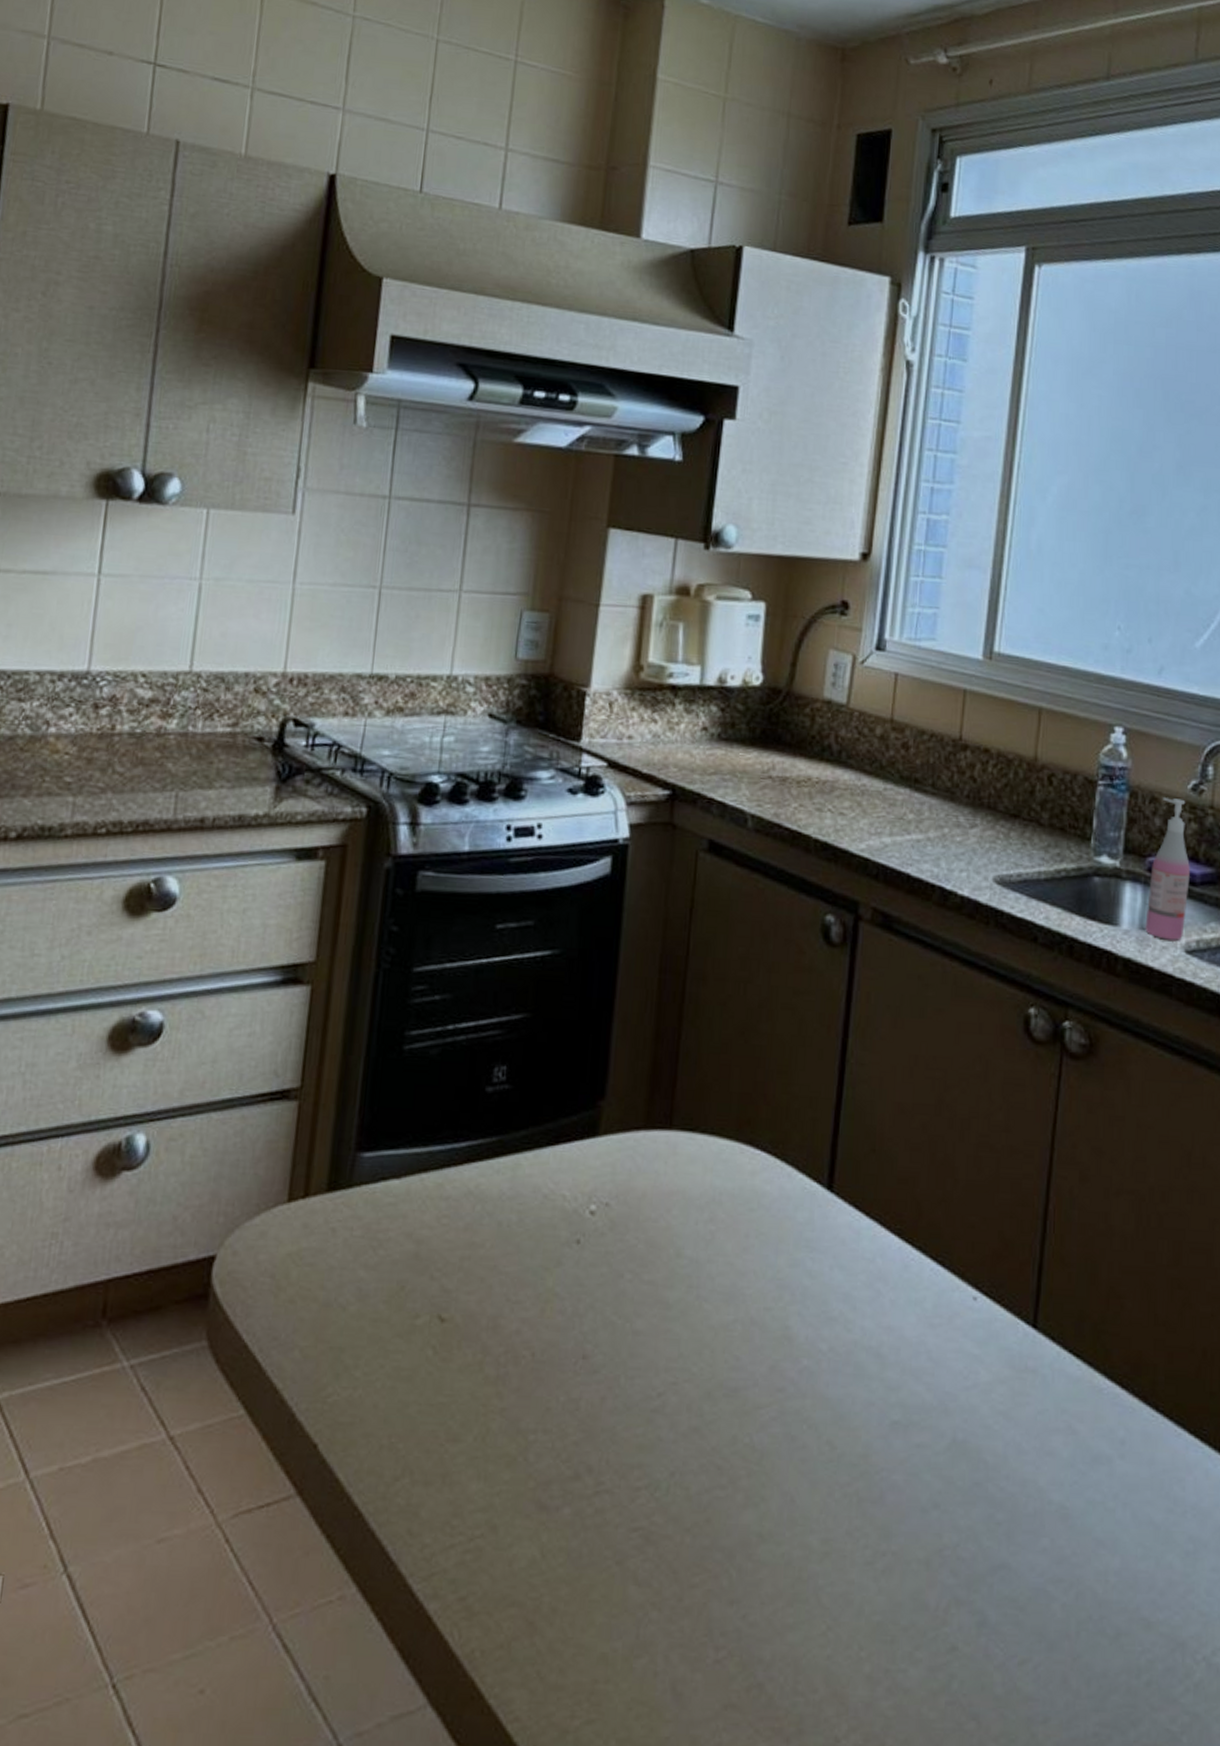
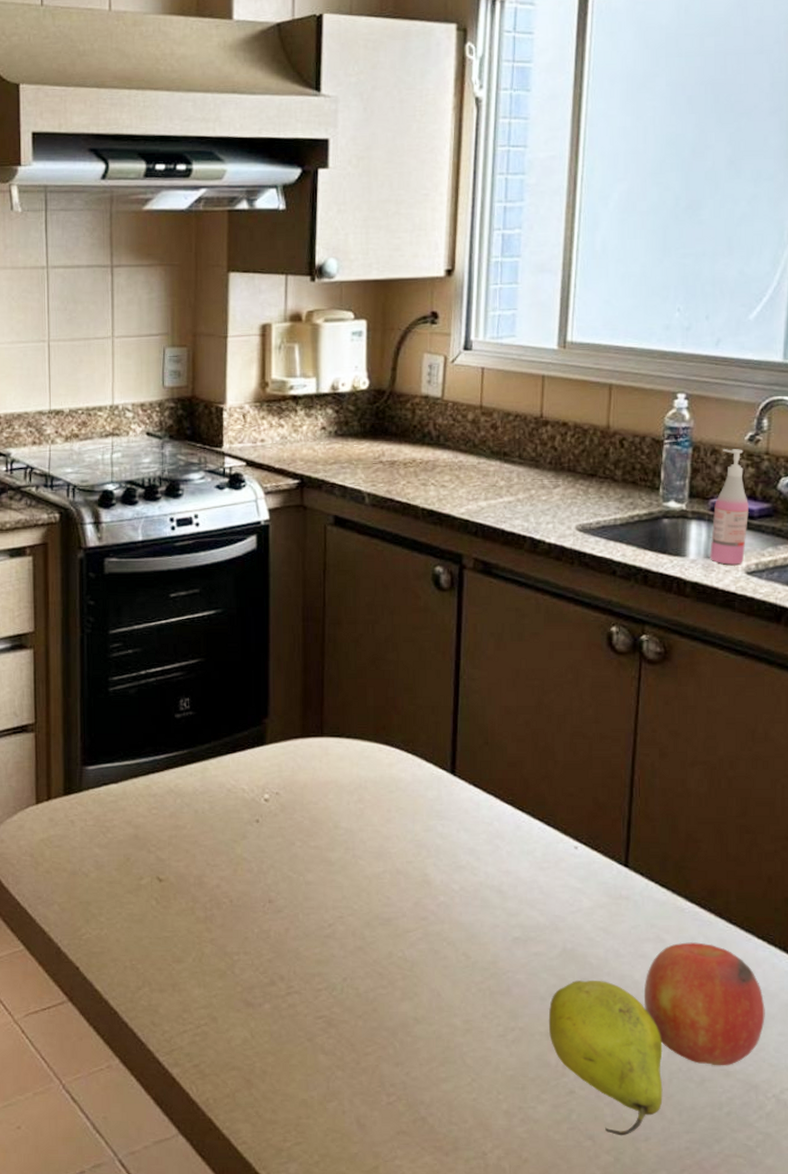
fruit: none [929,1485,1070,1716] -> present [548,980,663,1136]
fruit: none [1049,1435,1196,1614] -> present [643,942,765,1066]

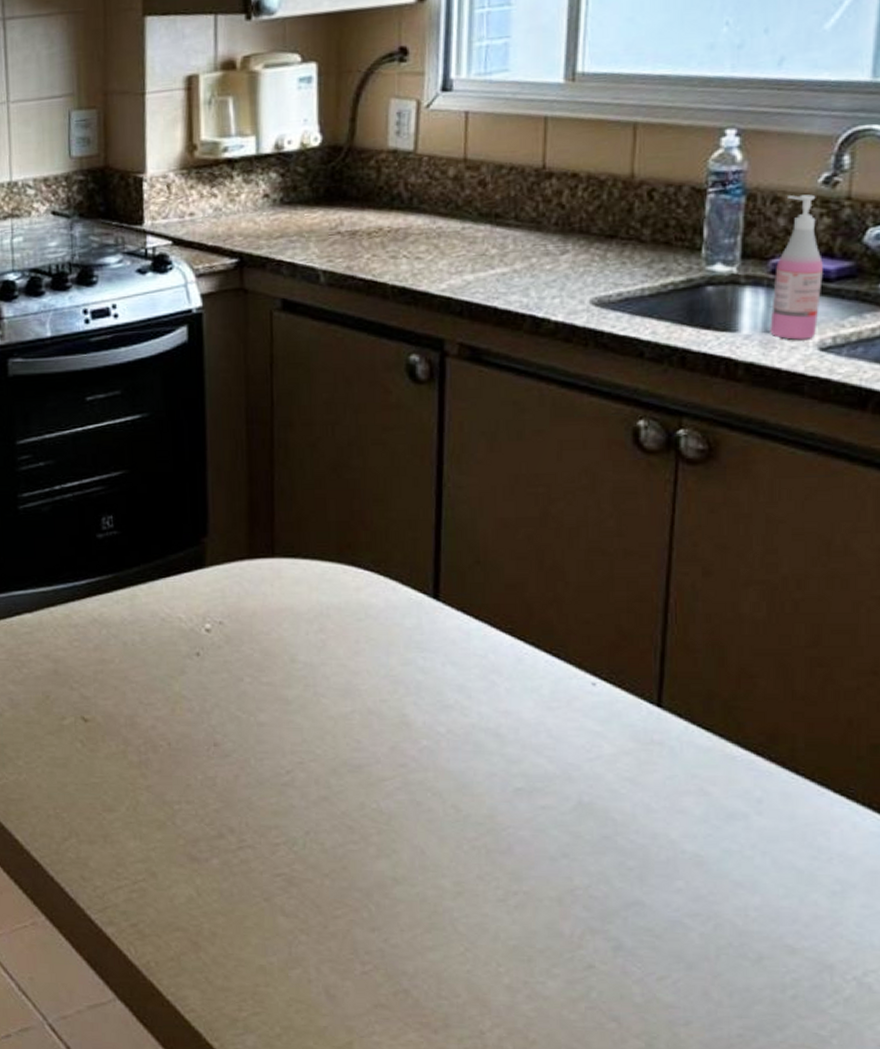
fruit: present [548,980,663,1136] -> none [560,839,708,1019]
fruit: present [643,942,765,1066] -> none [682,796,843,942]

